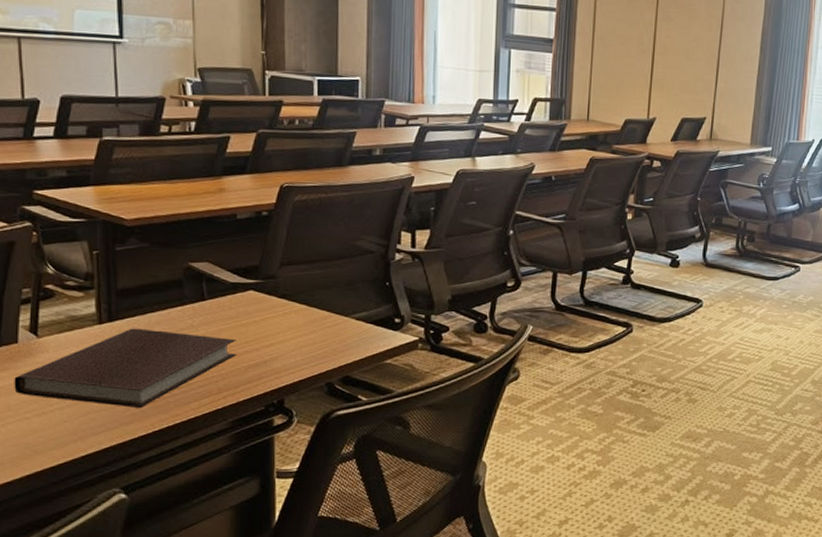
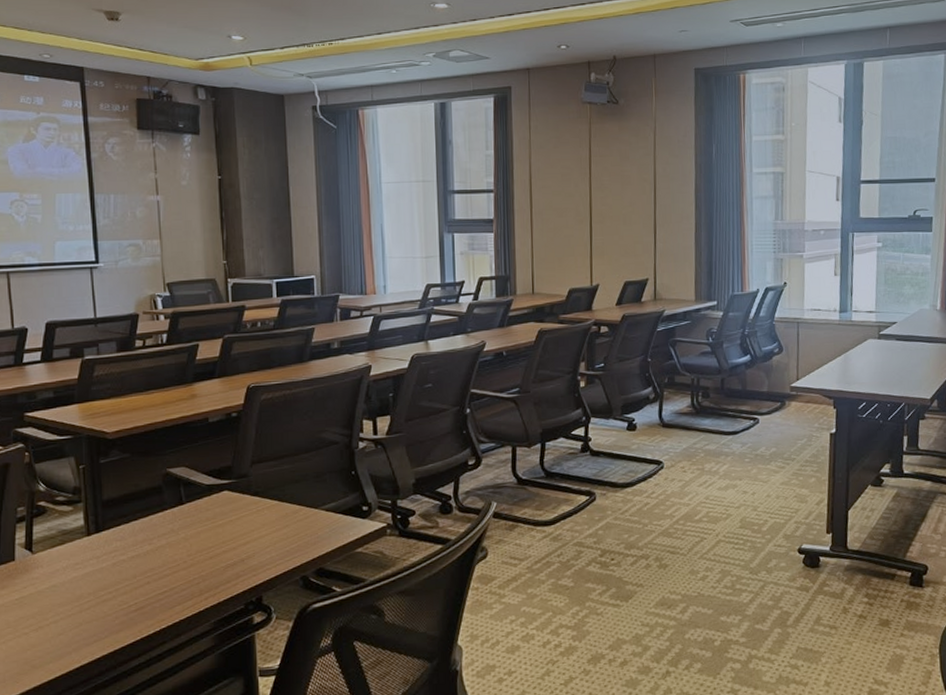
notebook: present [14,328,236,408] -> none [12,537,215,616]

